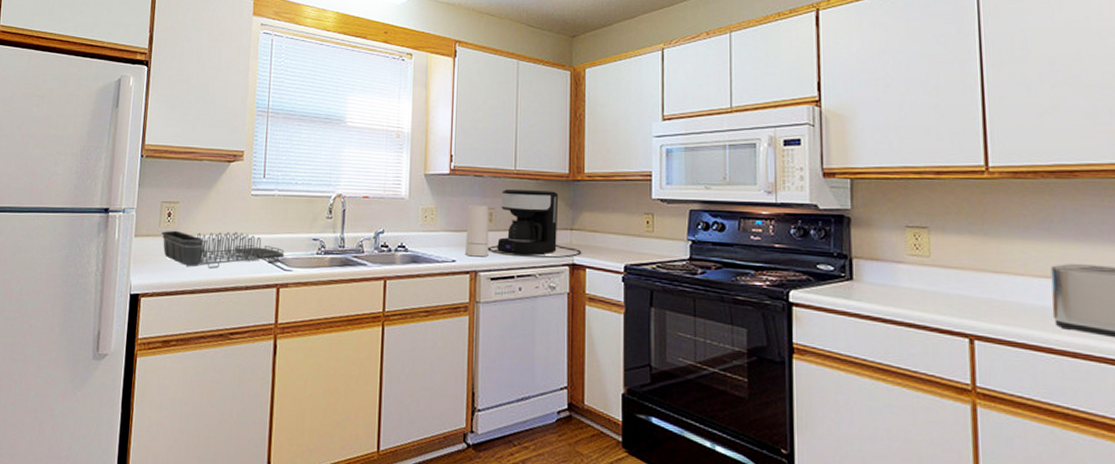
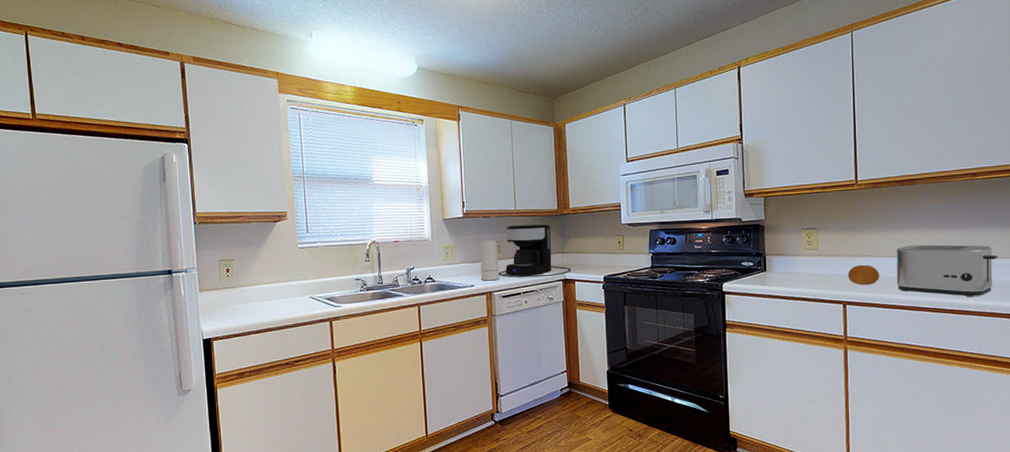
dish rack: present [161,230,285,270] -> none [223,279,333,312]
fruit: none [975,284,1026,316] -> present [847,264,880,286]

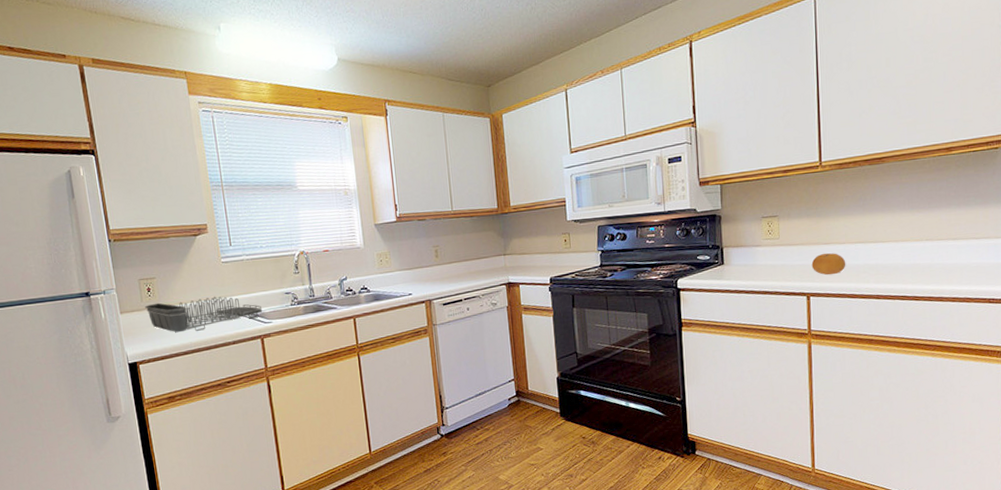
dish rack: none [223,279,333,312] -> present [145,296,263,332]
canister: present [480,240,500,281] -> none [416,244,439,289]
coffee maker: present [498,224,571,278] -> none [437,225,515,284]
toaster: present [896,244,998,298] -> none [863,226,973,283]

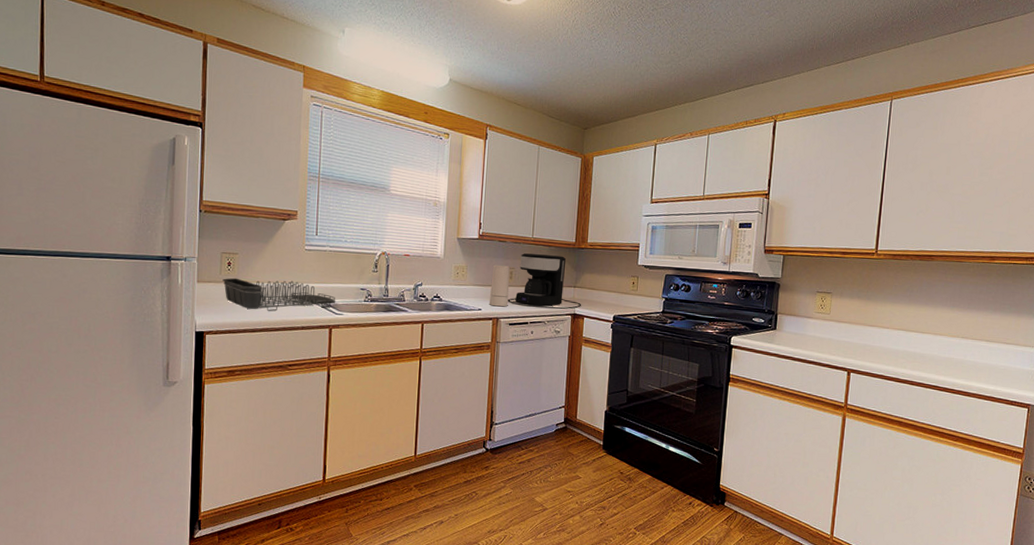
canister: none [416,244,439,289] -> present [489,264,510,307]
coffee maker: none [437,225,515,284] -> present [507,253,582,310]
fruit: present [811,253,846,276] -> none [855,334,888,356]

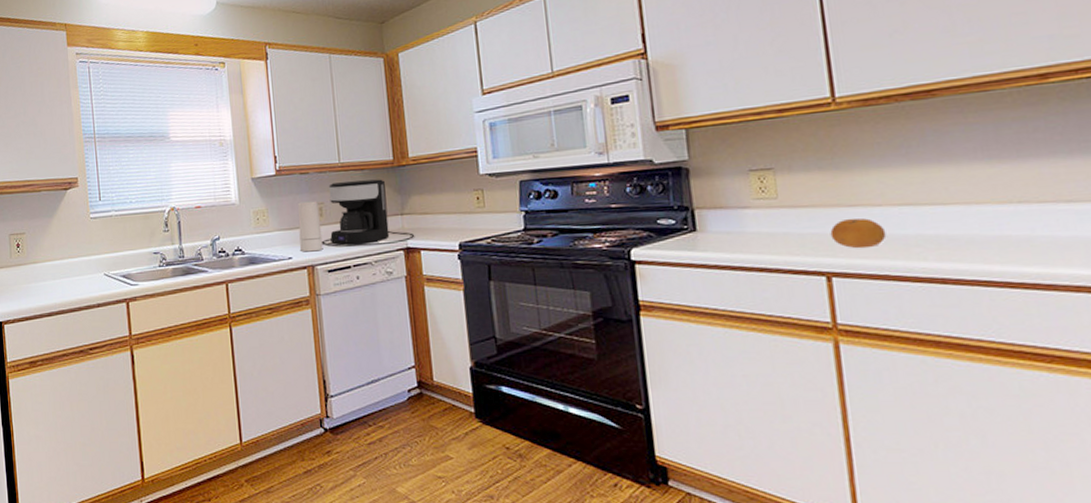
dish rack: present [222,277,336,312] -> none [13,254,130,292]
fruit: none [855,334,888,356] -> present [830,218,887,249]

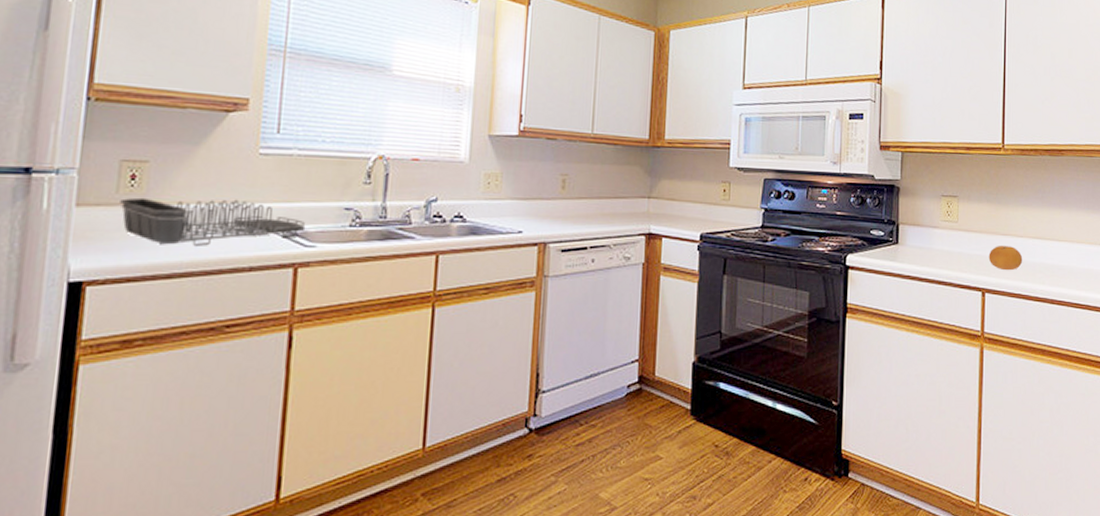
dish rack: none [13,254,130,292] -> present [120,197,306,248]
canister: present [298,201,323,252] -> none [534,170,562,228]
coffee maker: present [321,179,415,247] -> none [559,154,659,229]

